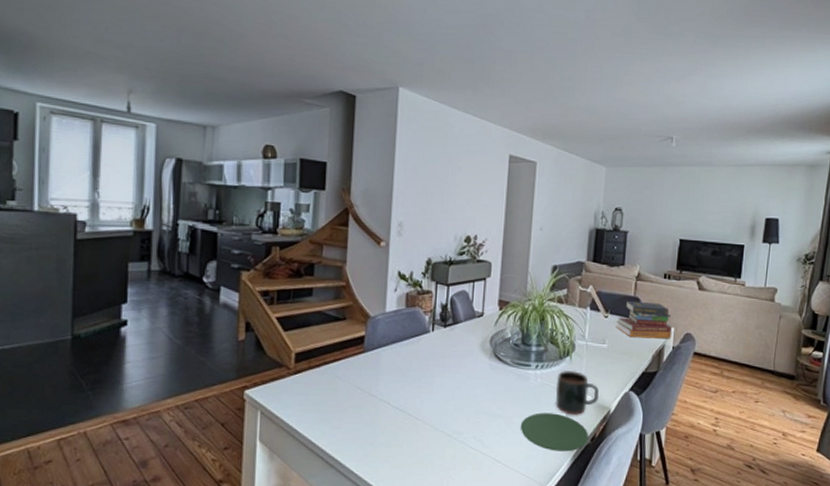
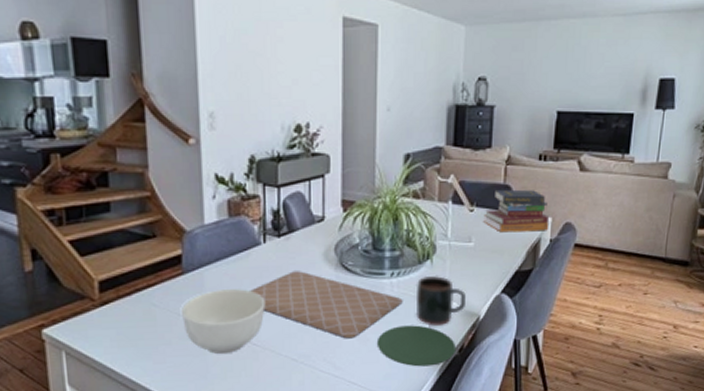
bowl: none [359,368,429,424] -> present [182,289,266,354]
placemat: none [417,357,545,421] -> present [250,271,403,339]

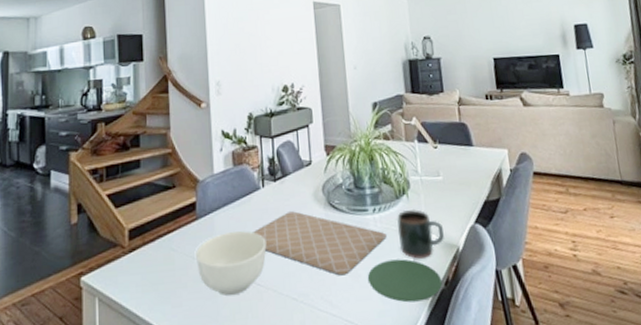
books: present [483,189,550,233] -> none [446,126,507,166]

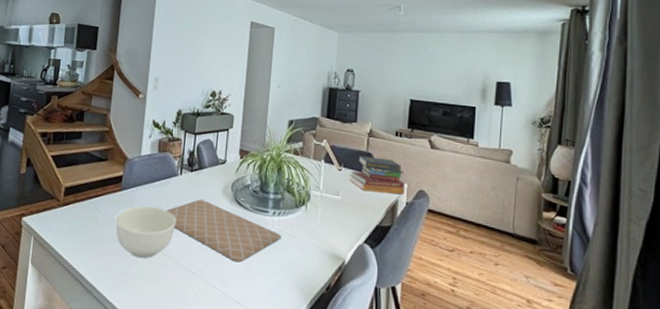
plate: present [367,259,443,303] -> none [258,257,325,299]
mug: present [396,208,444,259] -> none [291,218,333,263]
books: none [446,126,507,166] -> present [349,155,406,195]

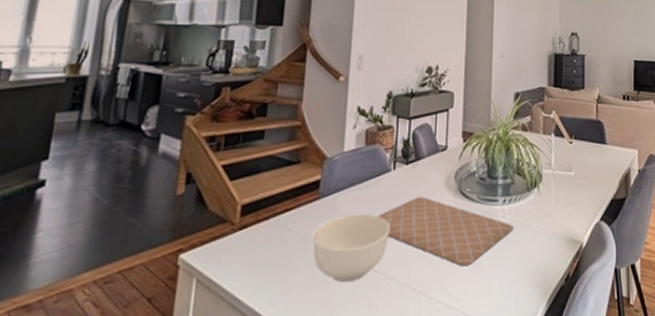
books: present [349,155,406,195] -> none [581,124,637,163]

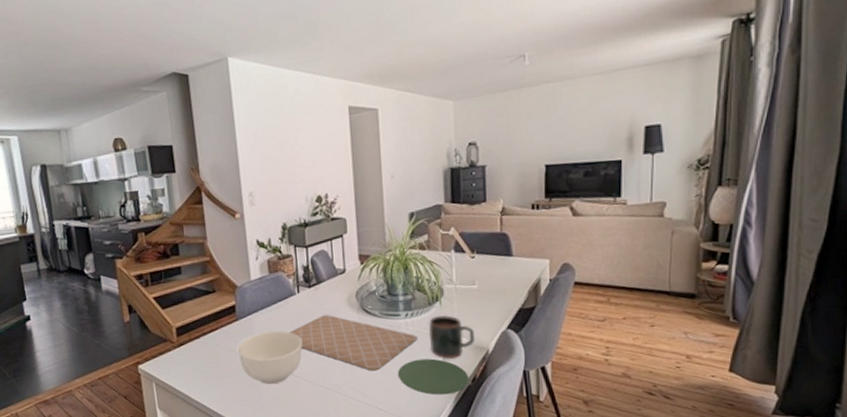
plate: none [490,252,563,297] -> present [397,358,470,395]
mug: none [525,202,569,253] -> present [428,314,475,359]

